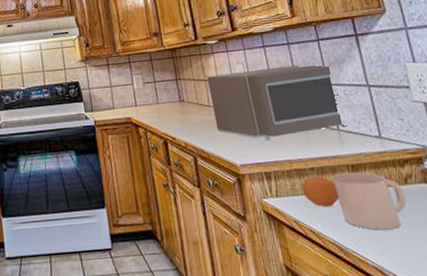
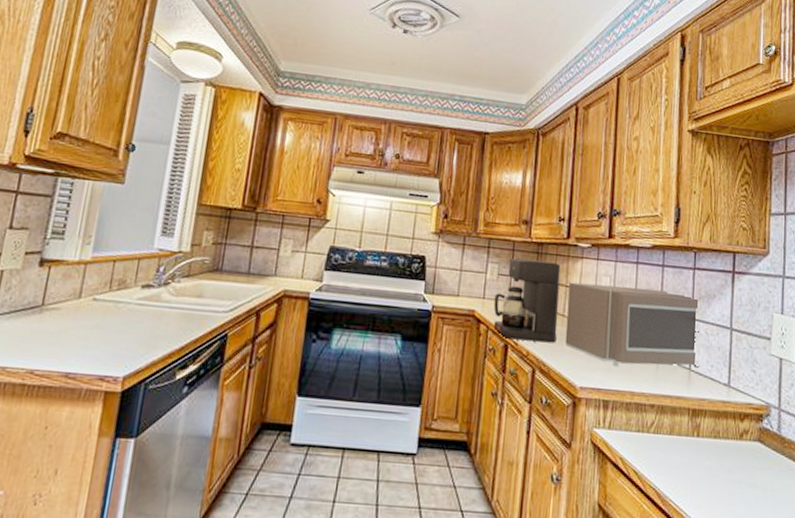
coffee maker: none [145,62,209,136] -> present [493,258,561,343]
fruit: present [302,175,340,208] -> none [637,413,672,450]
mug: present [332,171,407,230] -> none [669,415,737,484]

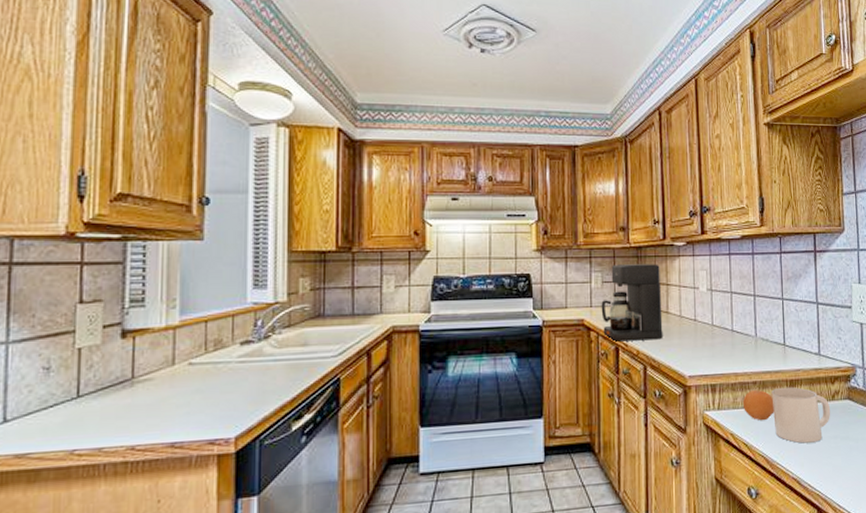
microwave: present [564,282,700,368] -> none [669,276,793,352]
fruit: none [637,413,672,450] -> present [743,389,774,421]
mug: none [669,415,737,484] -> present [771,387,831,444]

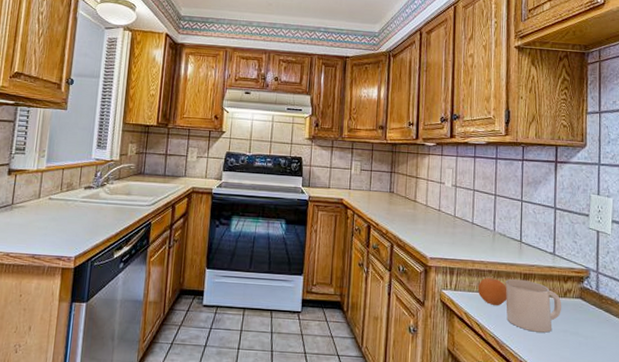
coffee maker: present [601,264,663,342] -> none [358,156,411,223]

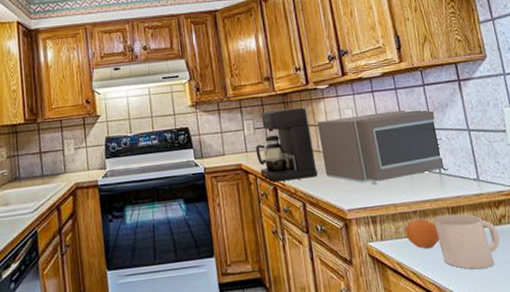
coffee maker: none [358,156,411,223] -> present [255,107,318,182]
microwave: none [416,174,529,240] -> present [317,108,449,185]

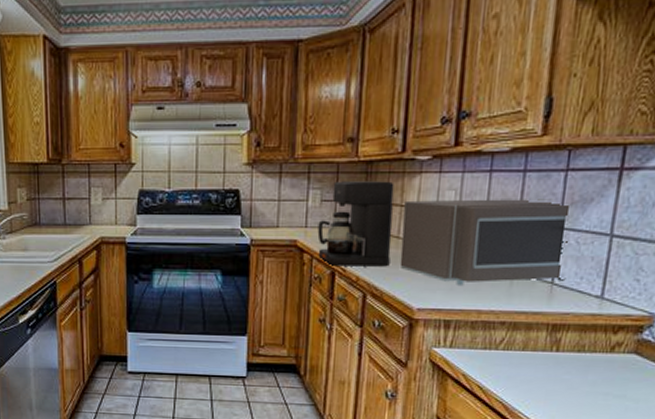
fruit: present [405,218,440,250] -> none [483,330,526,366]
mug: present [433,214,500,270] -> none [521,331,606,396]

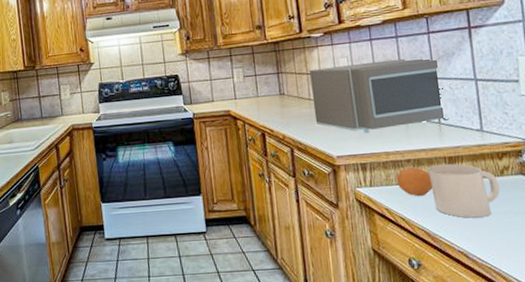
coffee maker: present [317,181,395,267] -> none [244,56,307,128]
fruit: none [483,330,526,366] -> present [397,166,433,197]
mug: none [521,331,606,396] -> present [428,163,501,218]

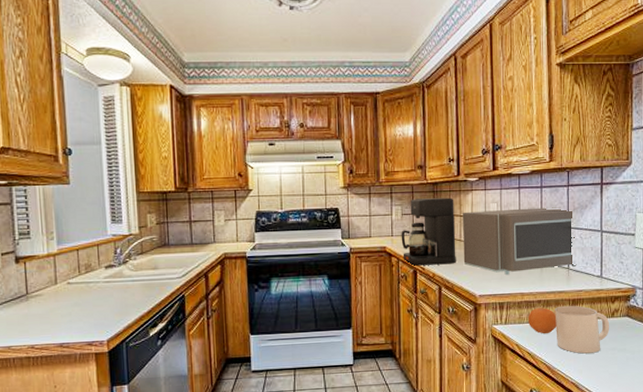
coffee maker: none [244,56,307,128] -> present [401,198,456,266]

